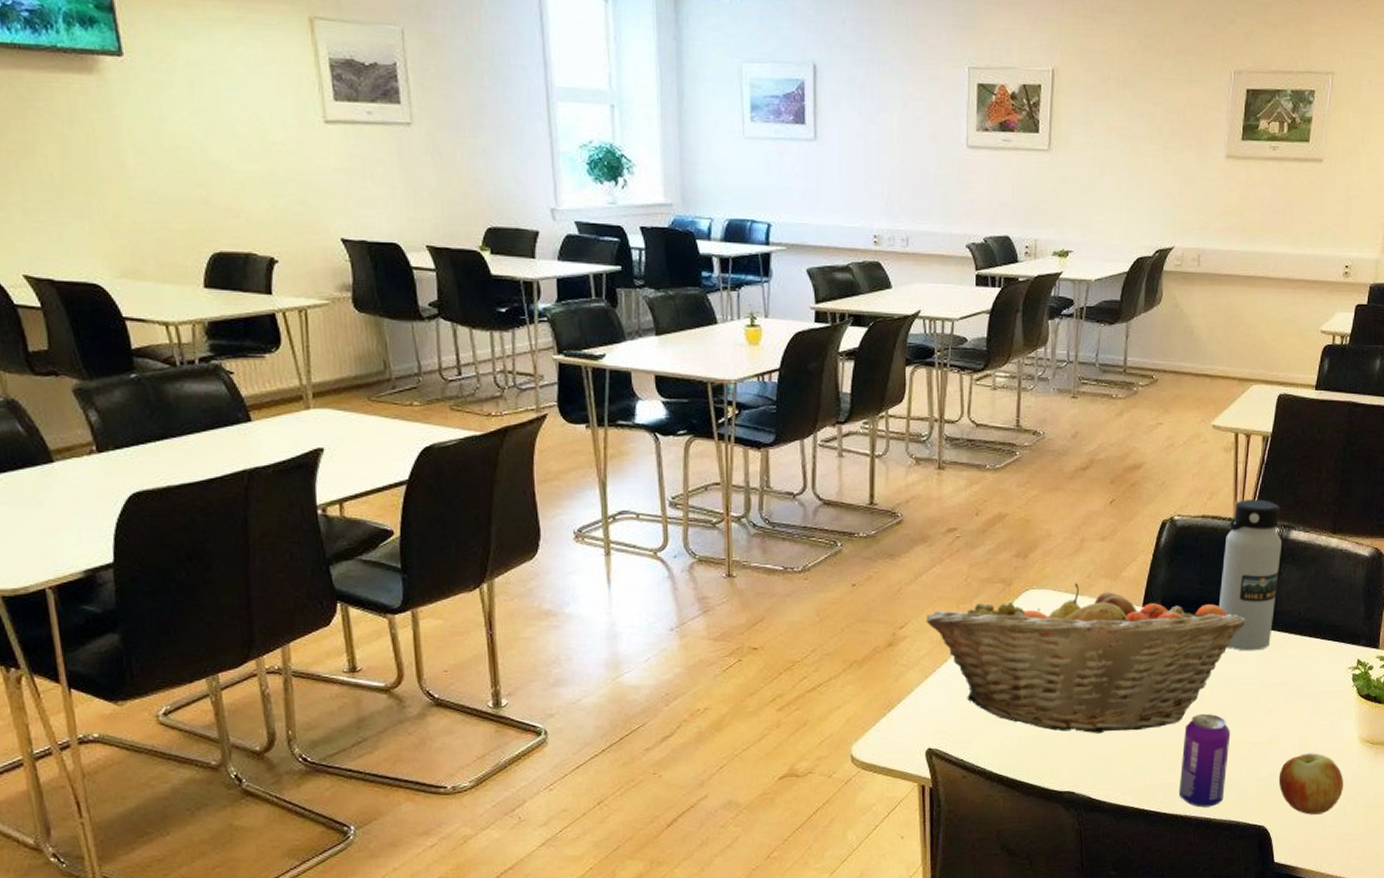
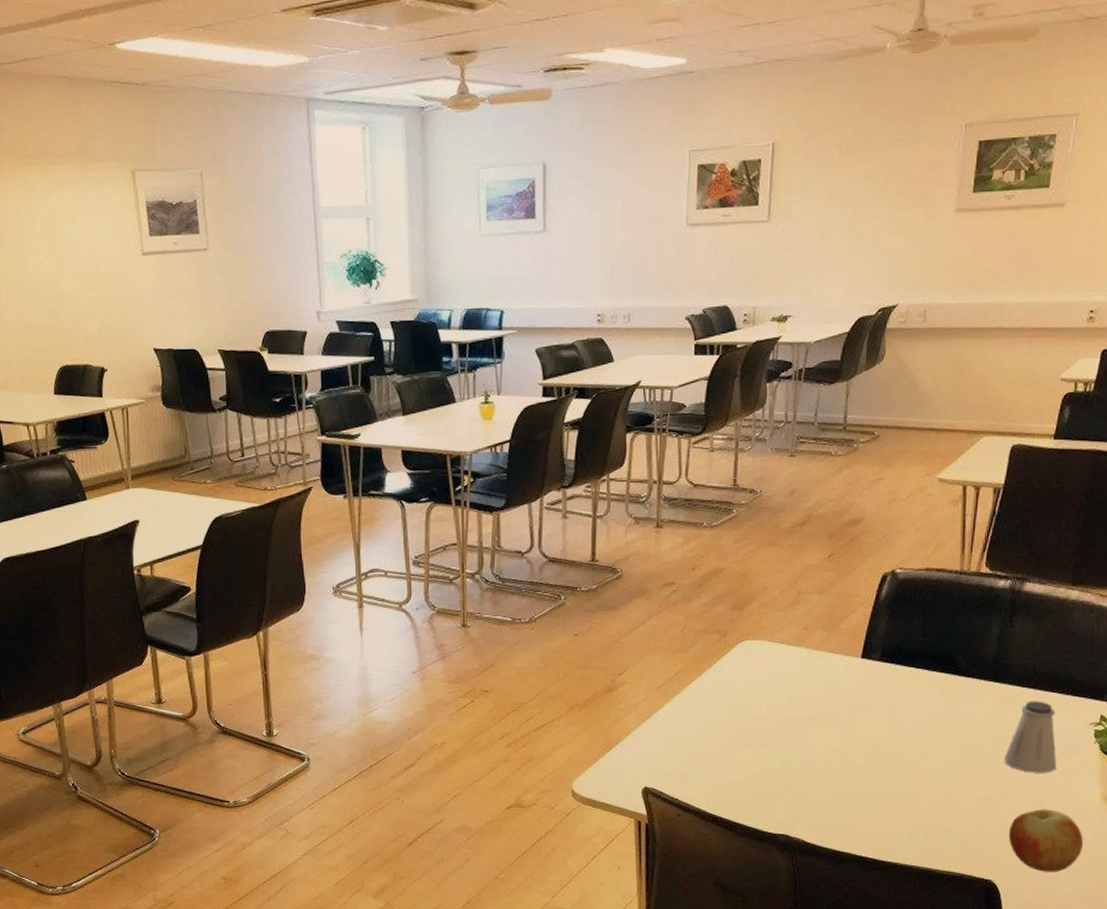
fruit basket: present [926,583,1246,734] -> none [643,634,973,780]
beverage can: present [1178,713,1231,808] -> none [898,764,956,858]
water bottle: present [1219,499,1282,651] -> none [944,551,1014,704]
saltshaker: none [1274,647,1321,718] -> present [1004,701,1057,773]

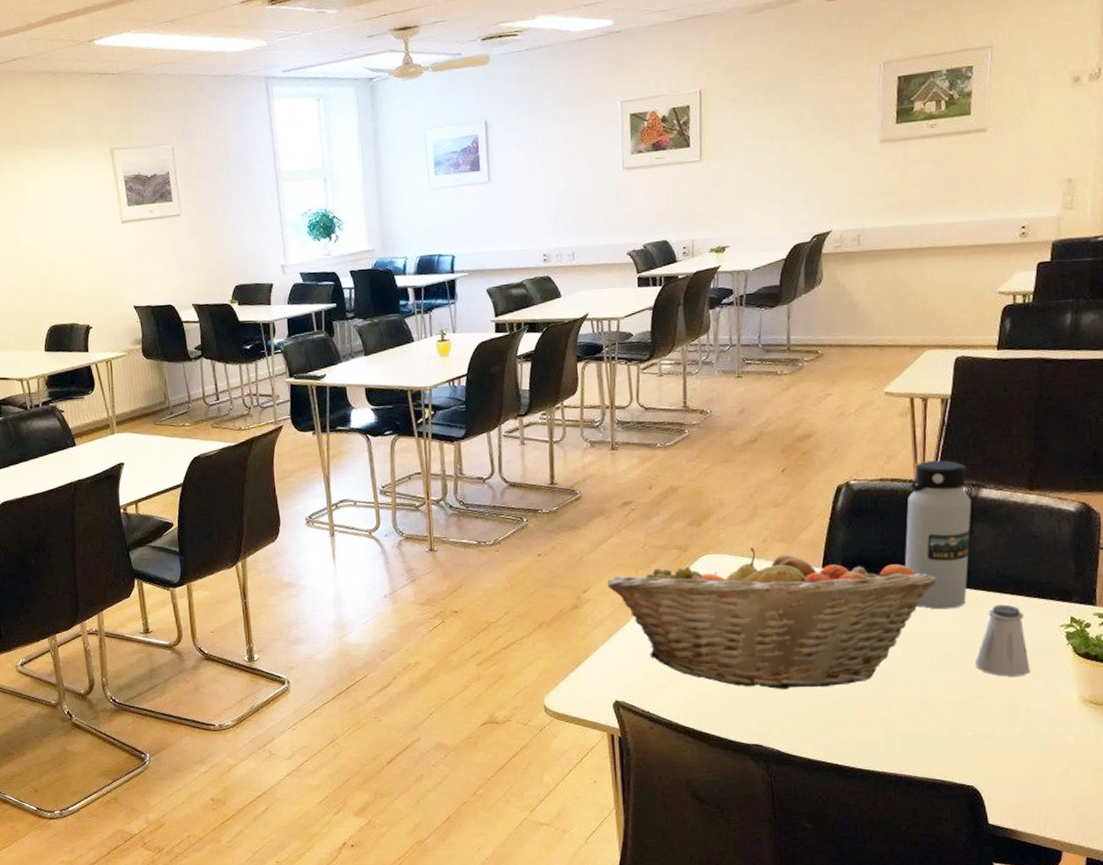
fruit basket: none [643,634,973,780] -> present [607,547,936,690]
water bottle: none [944,551,1014,704] -> present [905,460,971,610]
apple: present [1008,809,1083,872] -> none [986,713,1065,777]

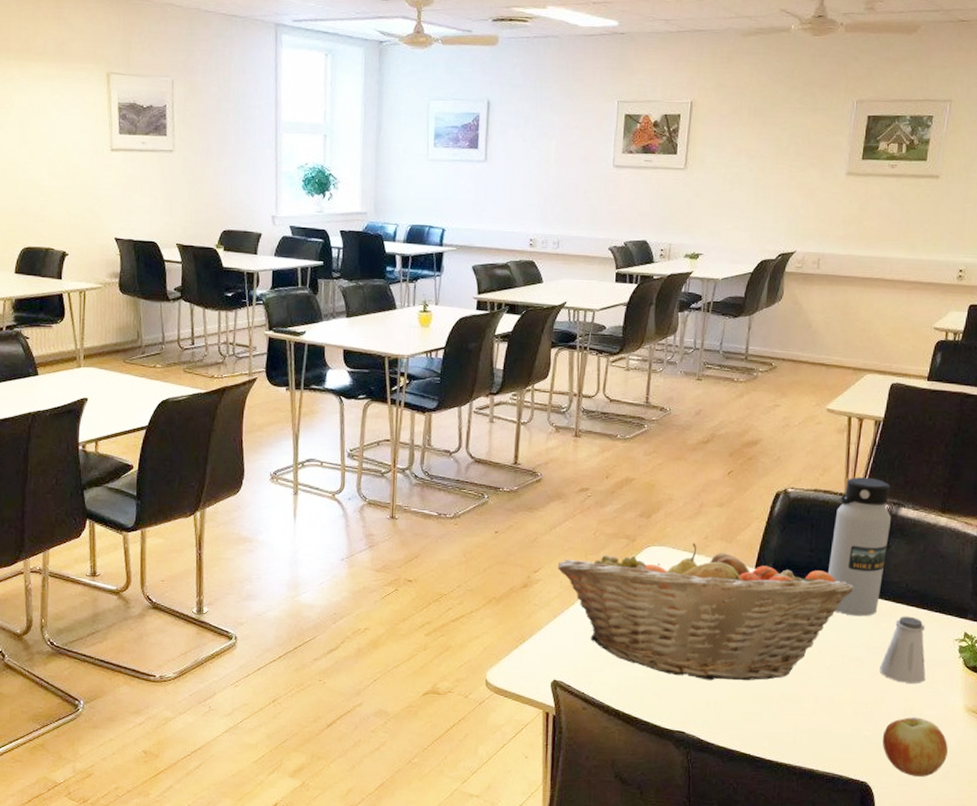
apple: none [986,713,1065,777] -> present [882,717,948,777]

